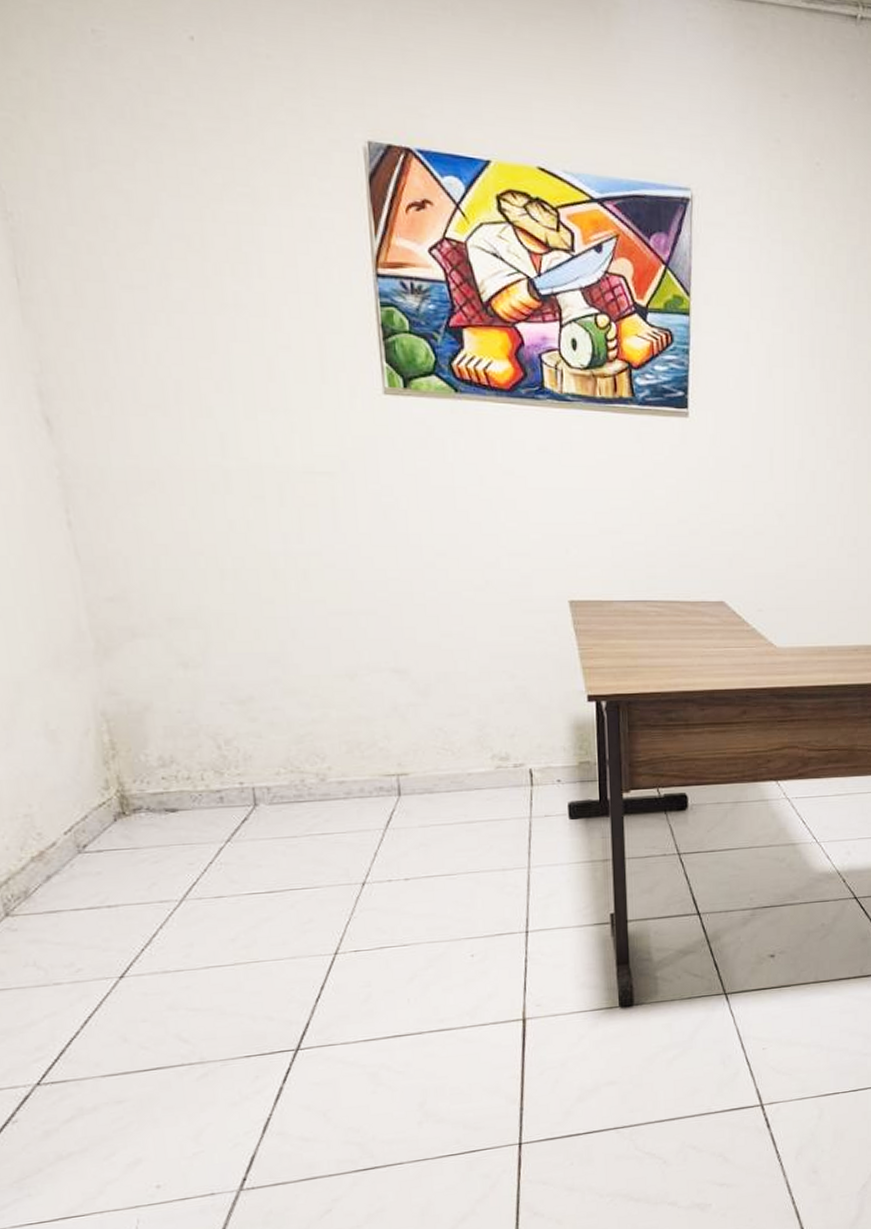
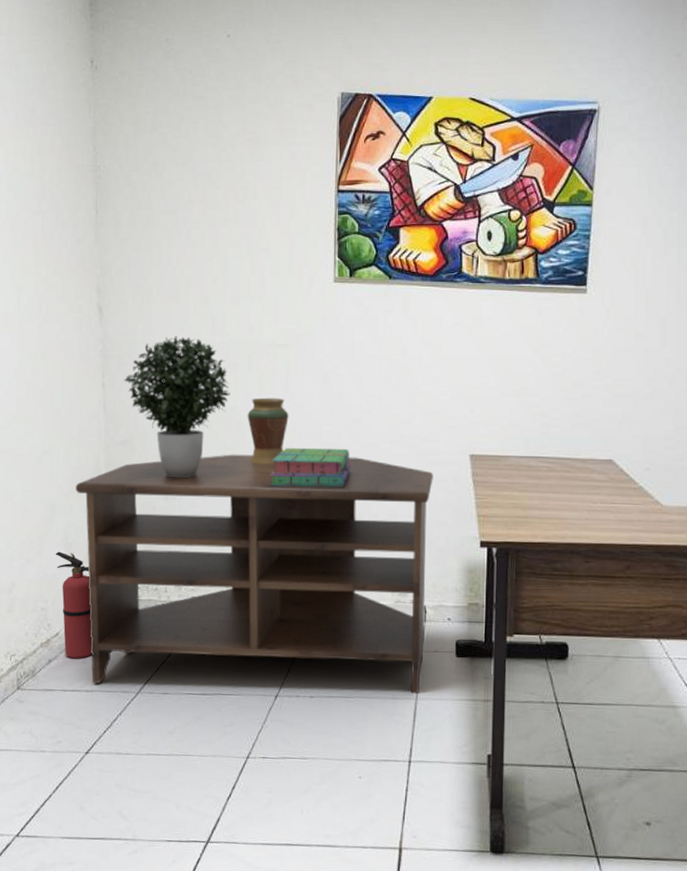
fire extinguisher: none [32,742,110,871] -> present [55,551,93,659]
tv stand: none [49,608,534,896] -> present [75,454,433,694]
potted plant: none [100,459,259,641] -> present [124,336,230,478]
decorative vase: none [286,538,343,621] -> present [247,397,289,465]
stack of books: none [326,598,429,647] -> present [270,448,351,487]

